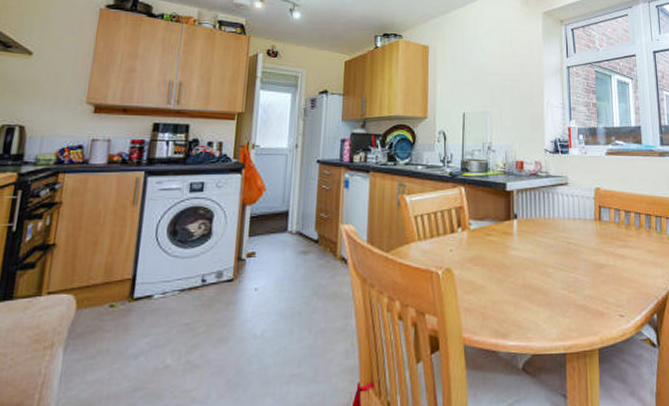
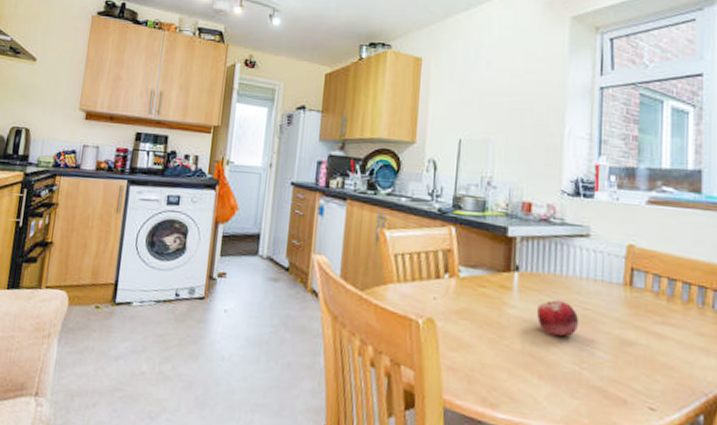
fruit: none [533,238,565,269] -> present [537,299,580,337]

